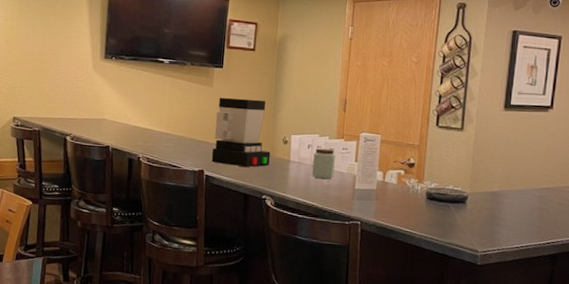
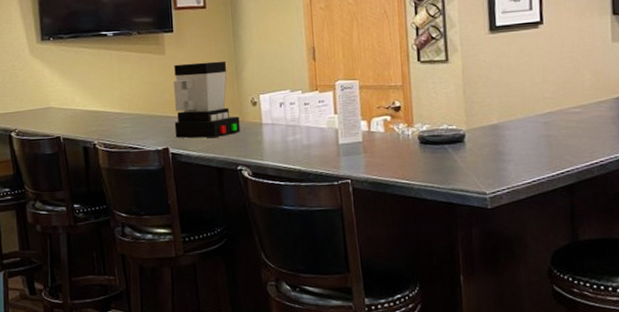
peanut butter: present [312,148,335,180] -> none [287,104,313,139]

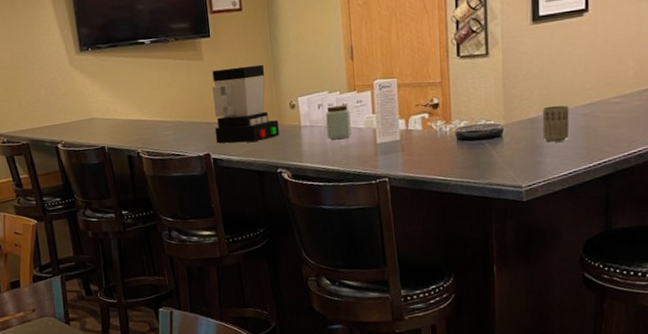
peanut butter: none [287,104,313,139] -> present [326,105,352,140]
cup: none [503,113,531,150] -> present [542,105,569,142]

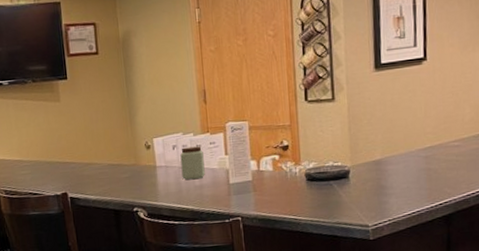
coffee maker: present [212,64,279,144] -> none [69,106,135,183]
cup: present [542,105,569,142] -> none [386,148,412,183]

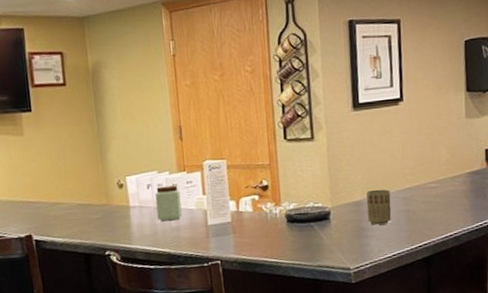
cup: none [386,148,412,183] -> present [366,189,392,225]

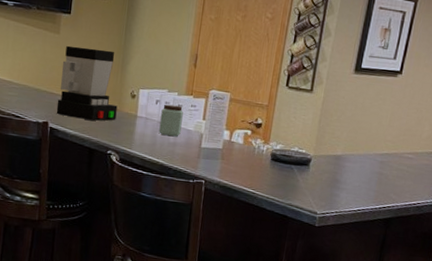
coffee maker: none [33,141,107,225] -> present [56,45,118,121]
cup: present [366,189,392,225] -> none [343,148,369,181]

